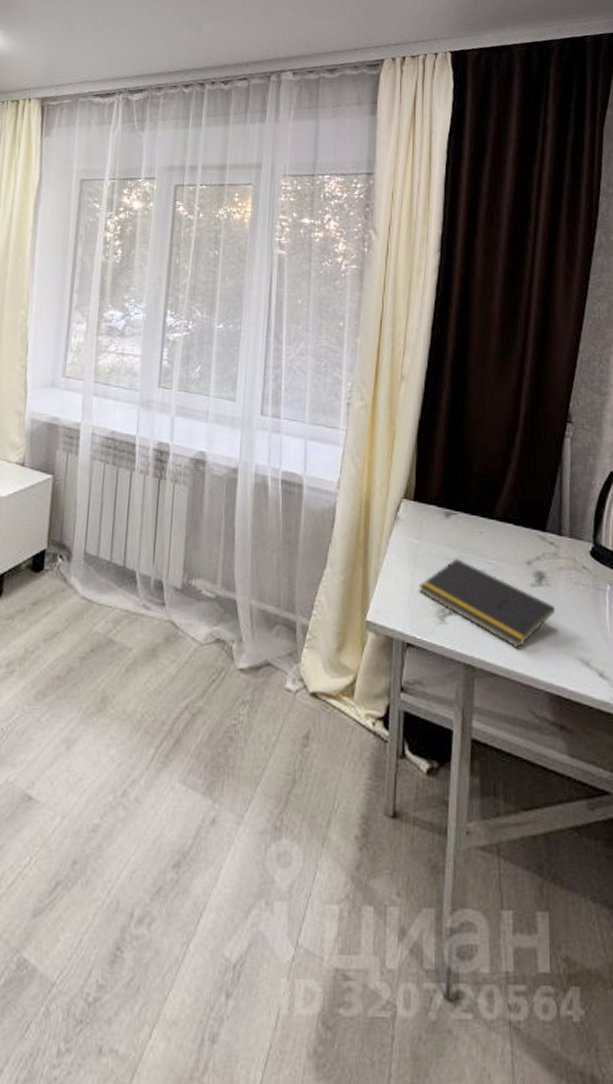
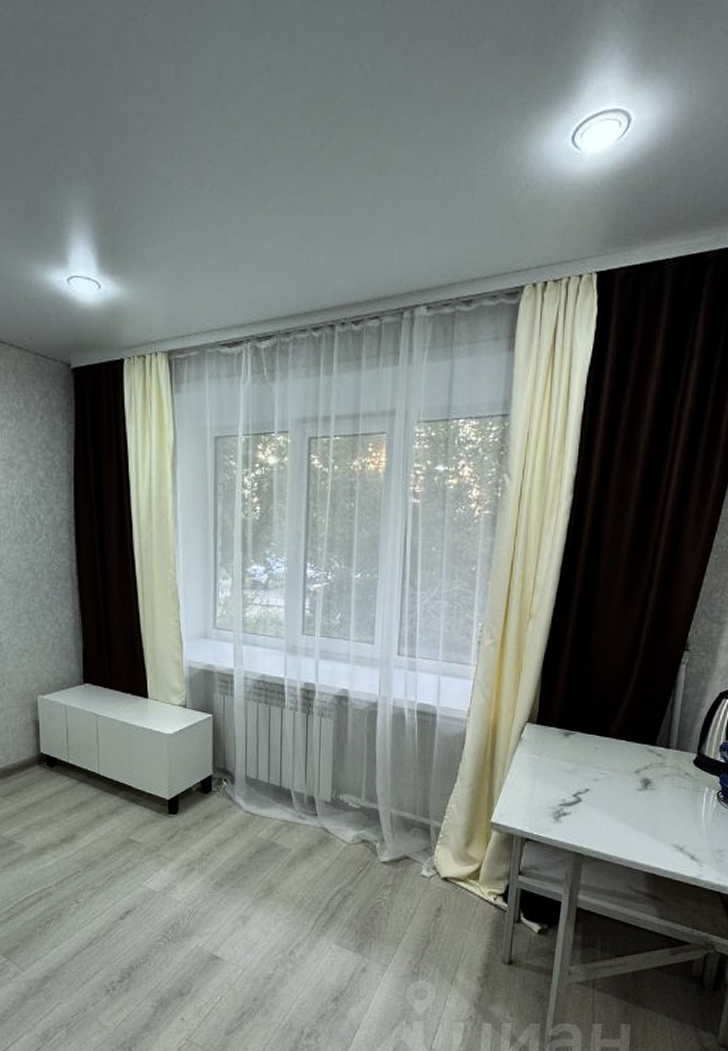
notepad: present [419,559,555,648] -> none [538,771,657,839]

